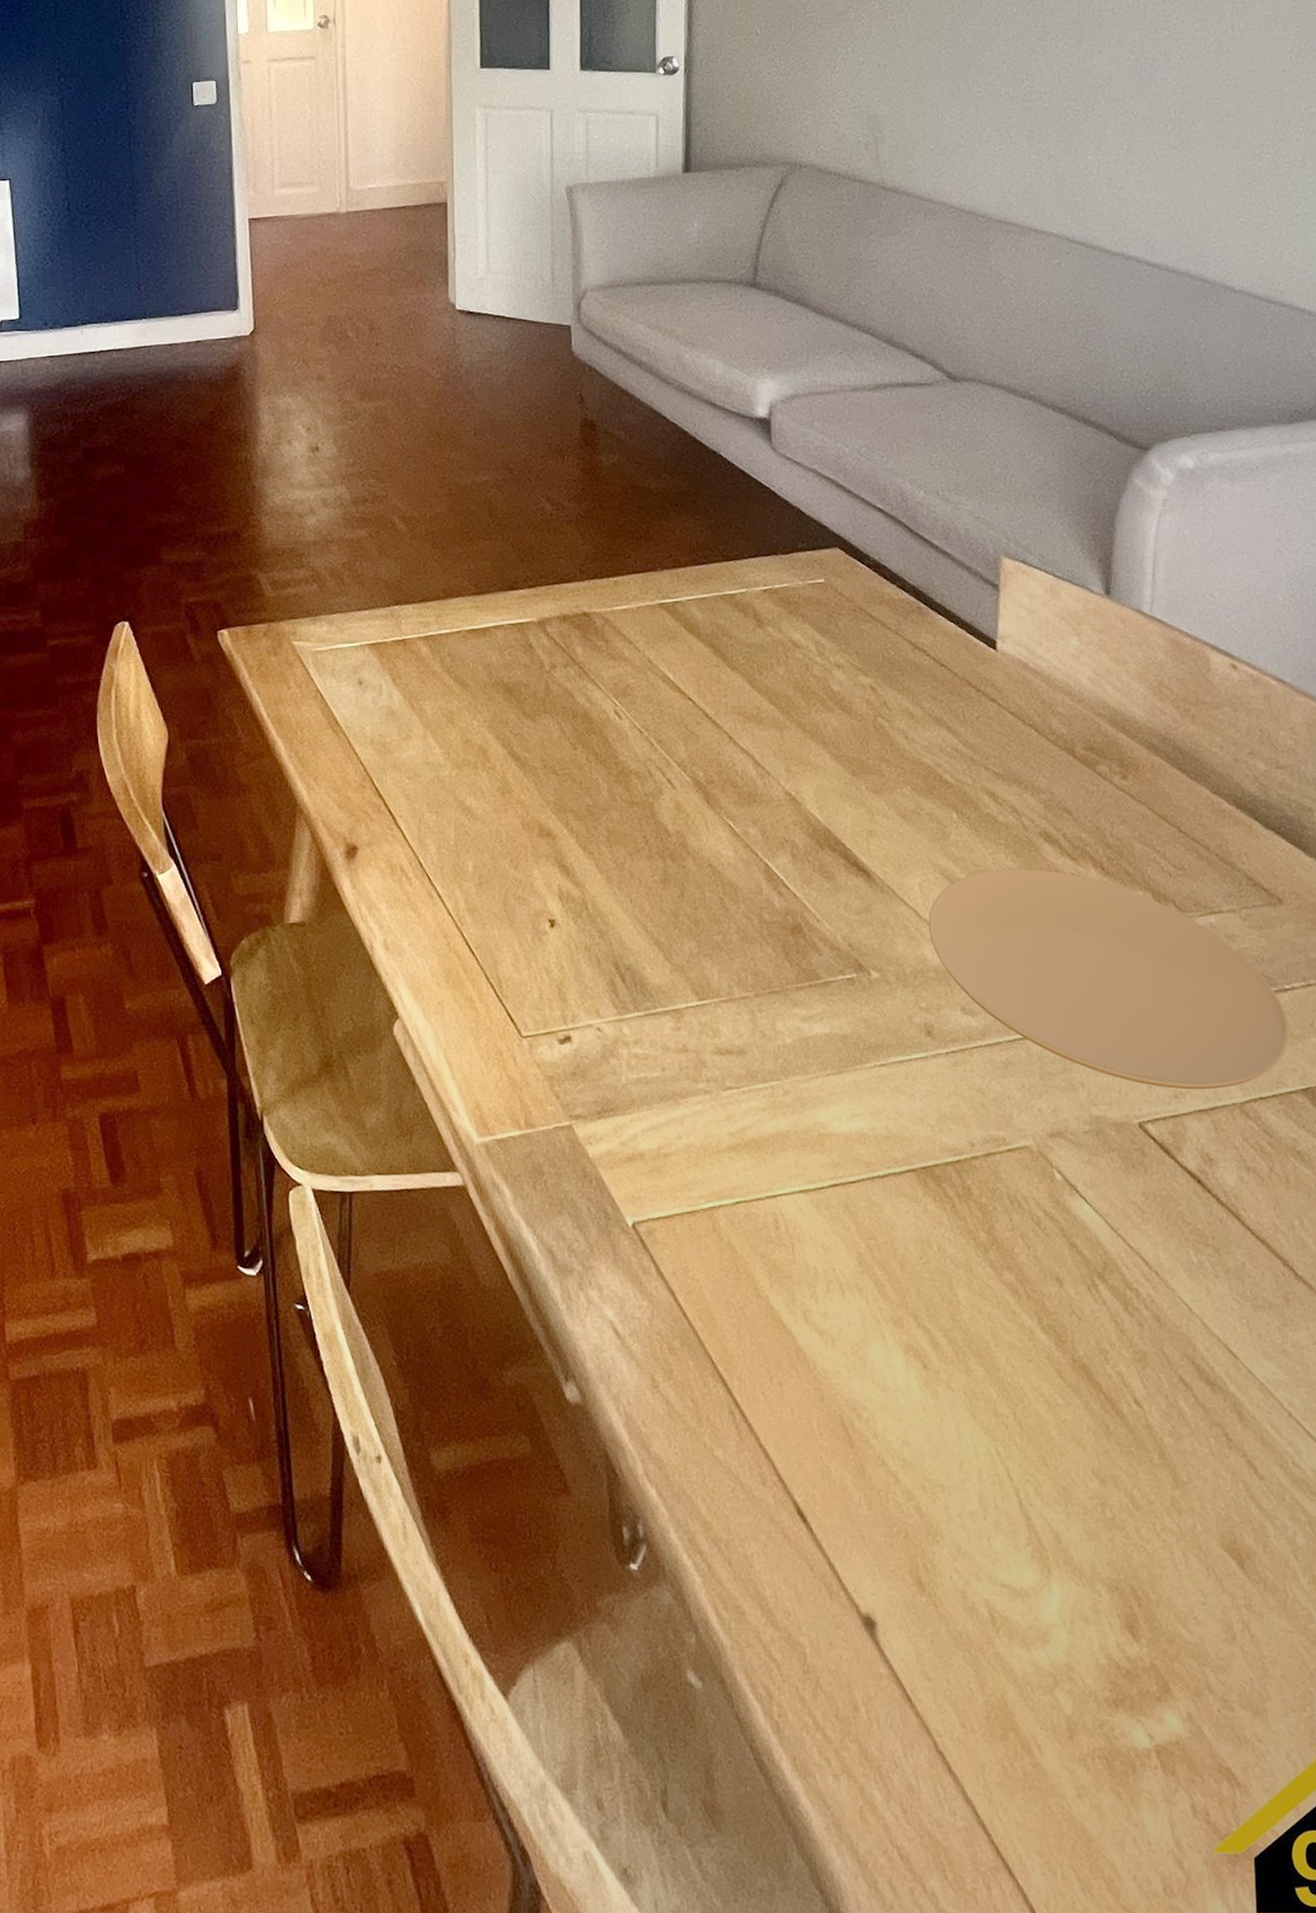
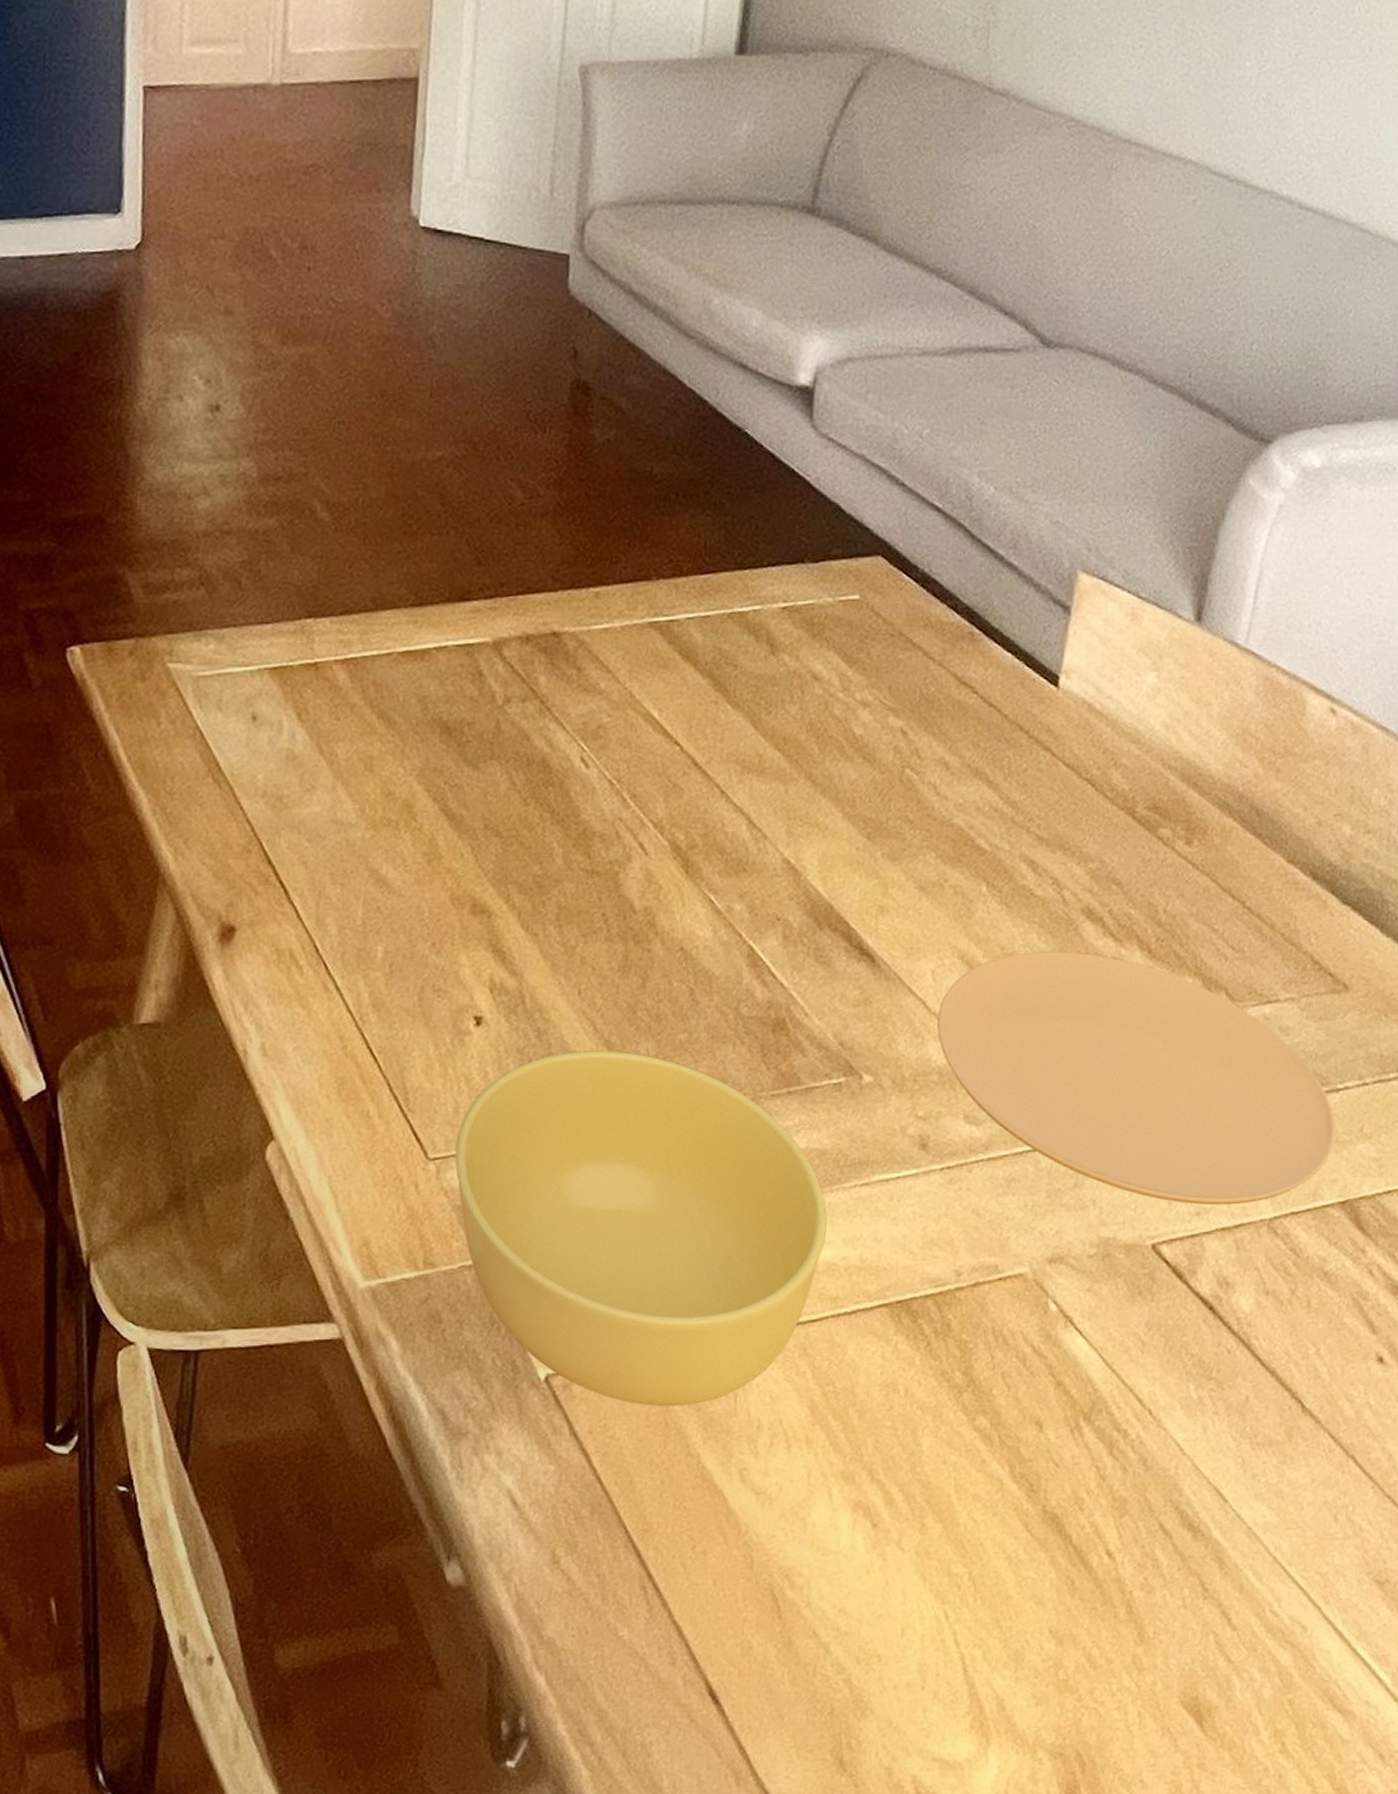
bowl: none [542,949,855,1254] -> present [455,1050,827,1407]

